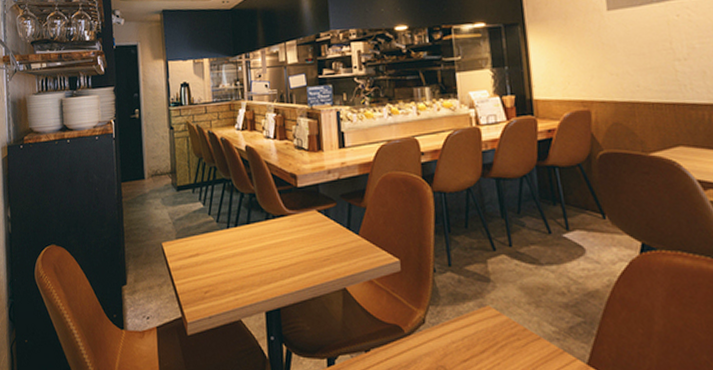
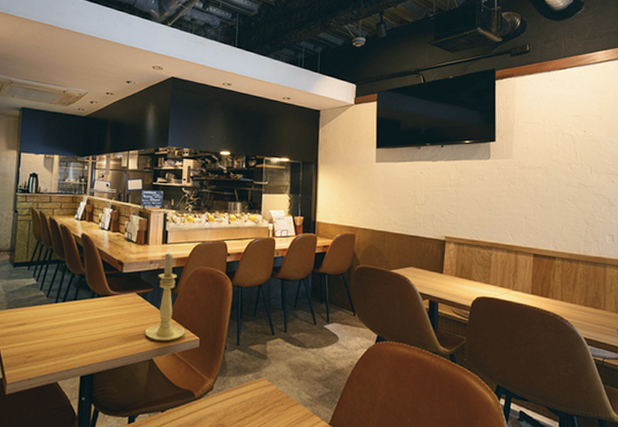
candle holder: none [332,158,381,267] -> present [144,252,185,342]

